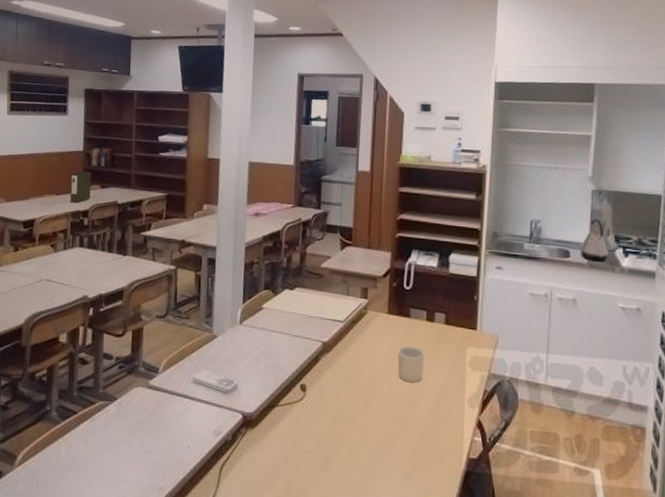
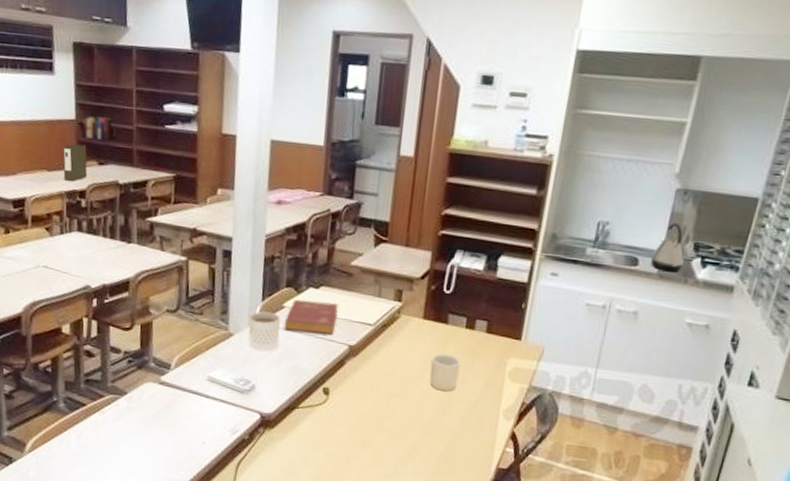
mug: none [231,313,260,352] -> present [248,311,280,352]
book: none [264,300,311,333] -> present [285,299,338,335]

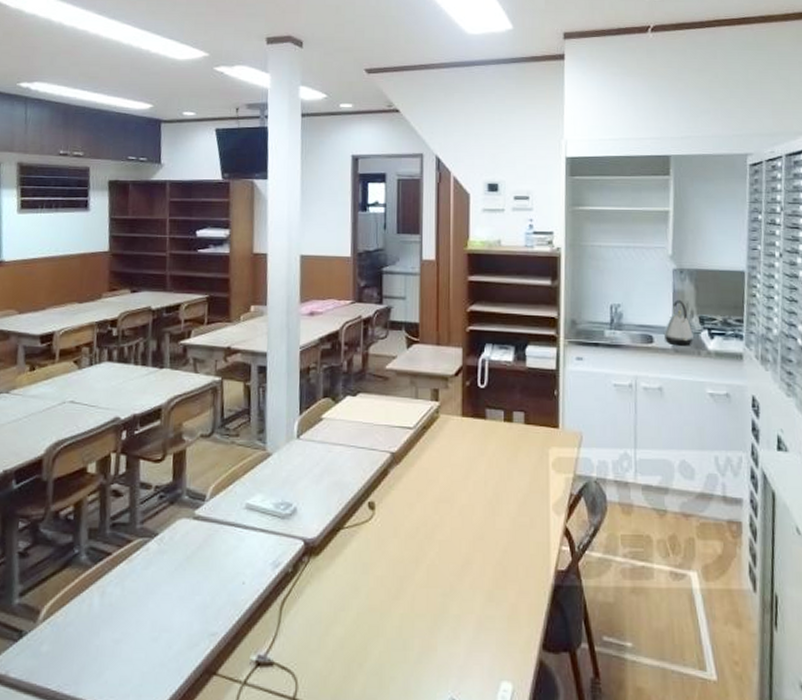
binder: present [63,144,87,181] -> none [94,274,120,311]
books: present [82,115,116,141] -> none [115,245,150,268]
mug: present [248,311,280,352] -> none [287,426,320,469]
book: present [285,299,338,335] -> none [324,408,377,444]
mug: present [430,353,461,392] -> none [474,451,504,491]

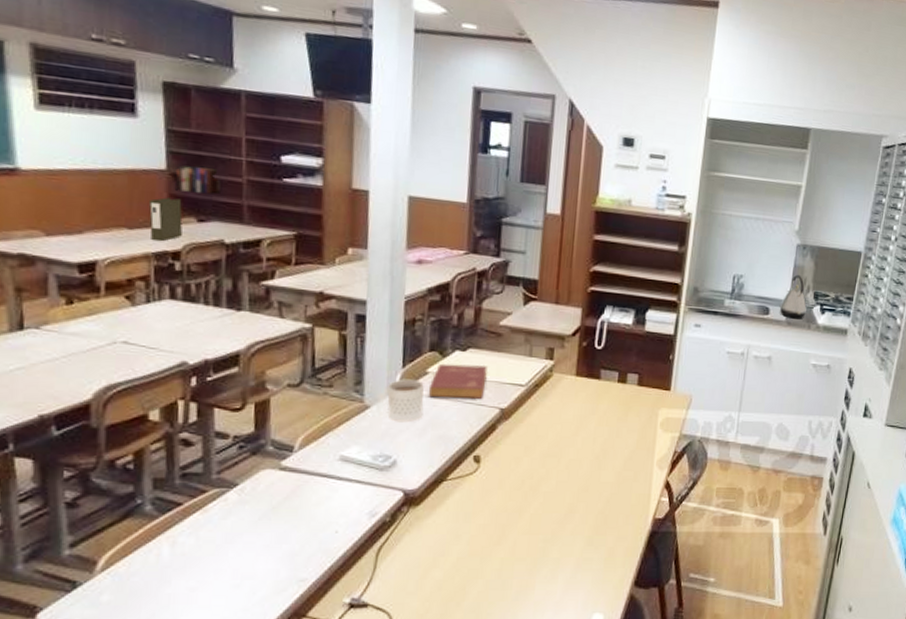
binder: none [94,274,120,311] -> present [149,197,183,241]
books: none [115,245,150,268] -> present [175,165,221,195]
mug: none [287,426,320,469] -> present [387,379,424,423]
book: none [324,408,377,444] -> present [429,363,487,400]

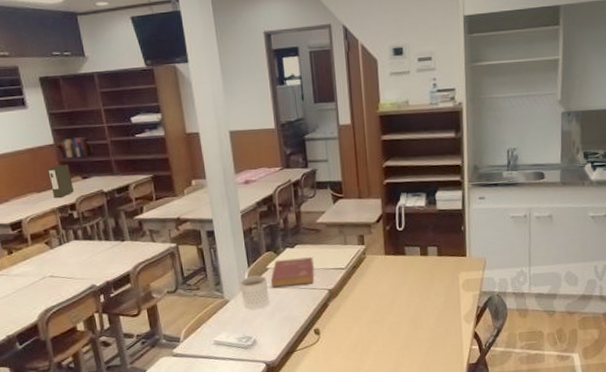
kettle: present [779,274,808,319] -> none [553,139,580,179]

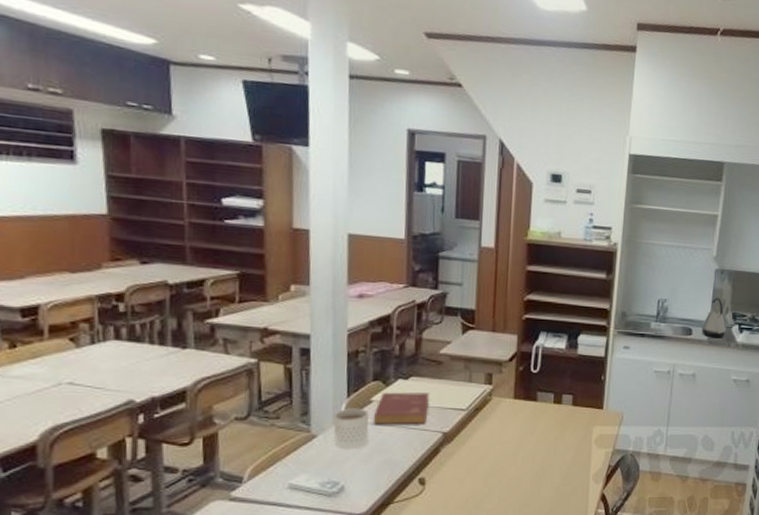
binder: present [47,164,74,198] -> none [91,241,126,283]
books: present [60,136,94,158] -> none [116,210,163,237]
kettle: none [553,139,580,179] -> present [701,297,727,338]

